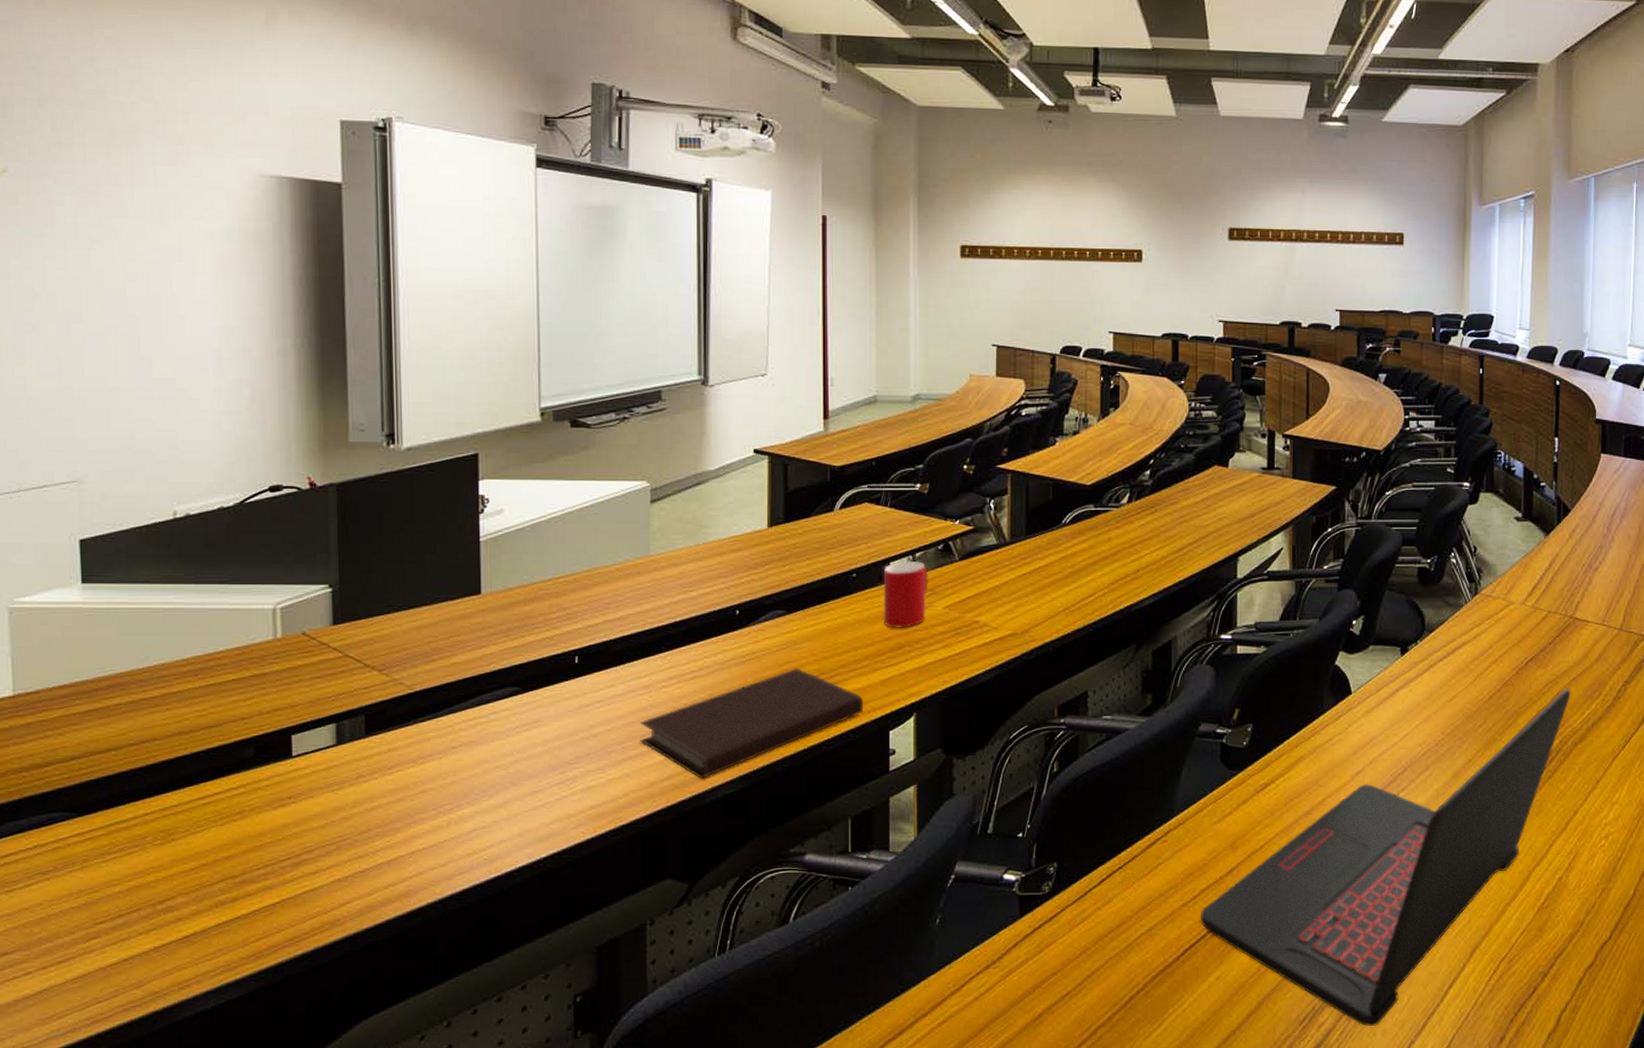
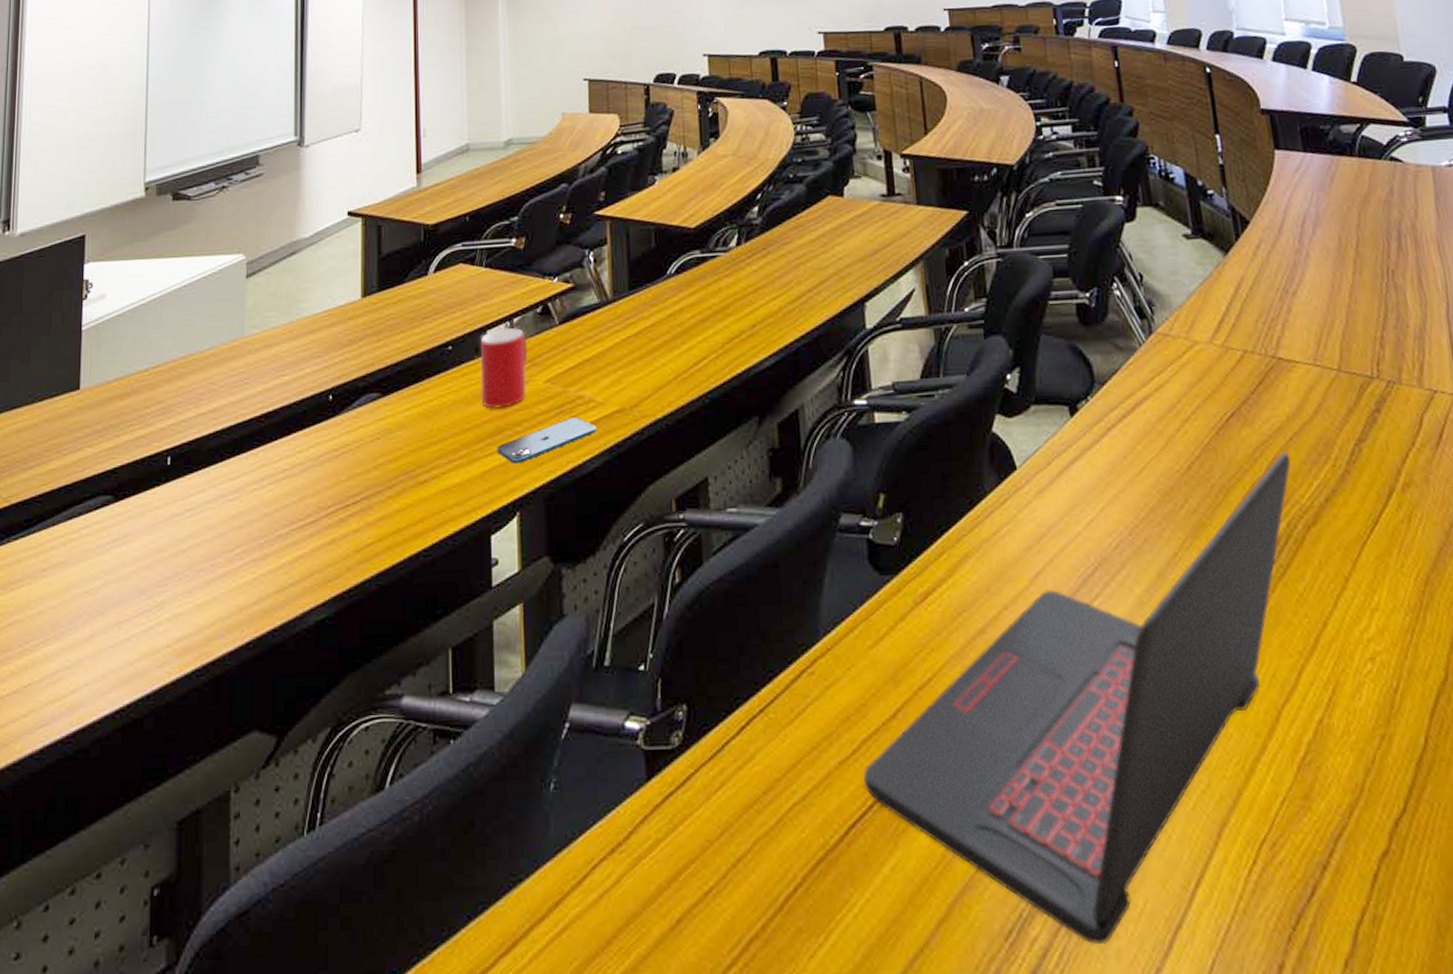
notebook: present [639,667,863,779] -> none [229,461,462,601]
smartphone: none [897,637,990,674] -> present [497,416,596,464]

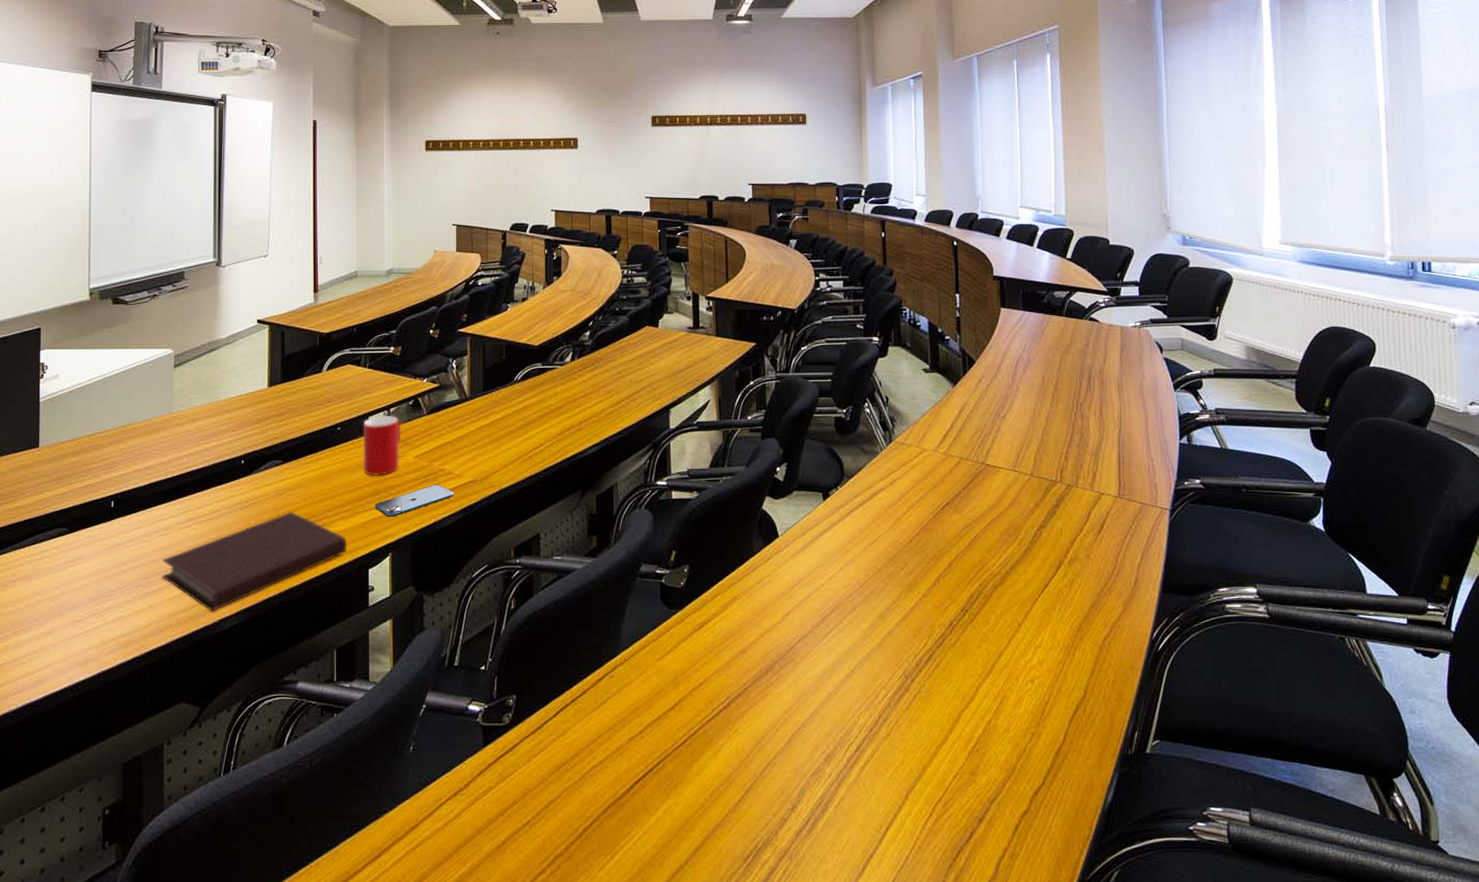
notebook: none [229,461,462,601] -> present [162,511,346,611]
laptop: present [863,451,1292,944] -> none [646,532,988,866]

